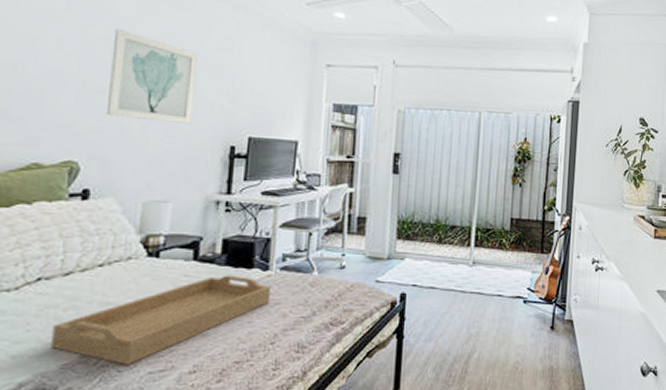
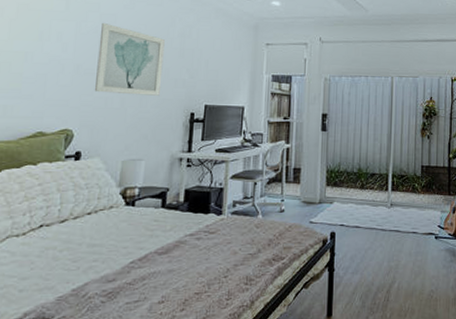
serving tray: present [51,275,272,366] -> none [50,219,225,297]

